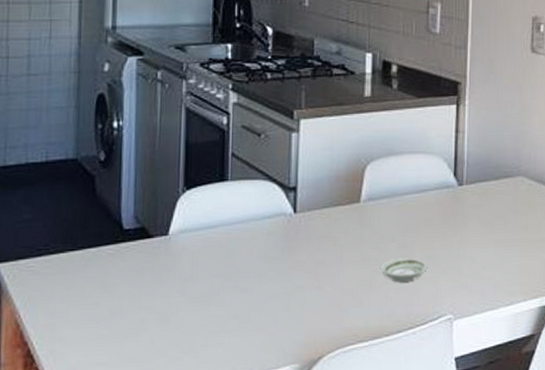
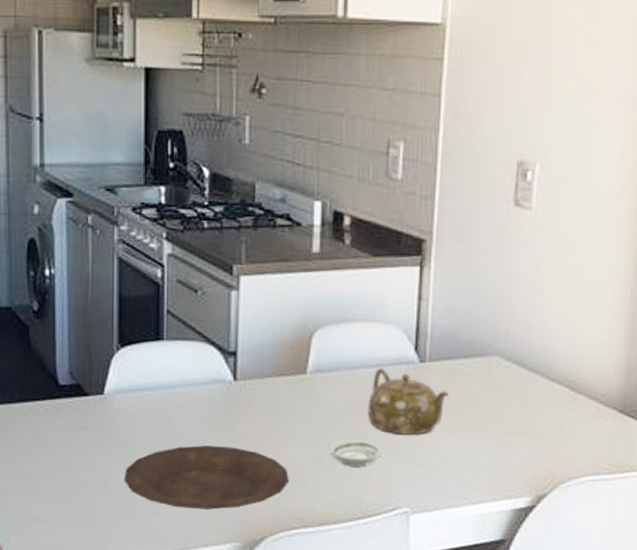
plate: none [186,274,344,337] -> present [124,445,289,510]
teapot: none [415,193,483,250] -> present [368,368,448,435]

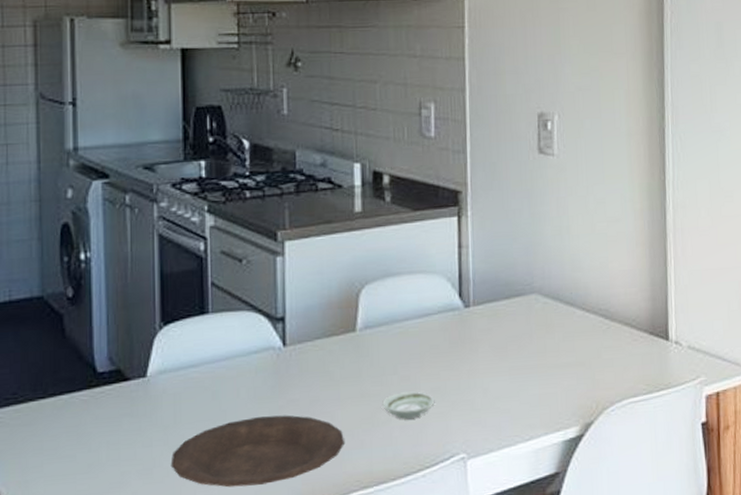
teapot: present [368,368,448,435] -> none [418,317,494,381]

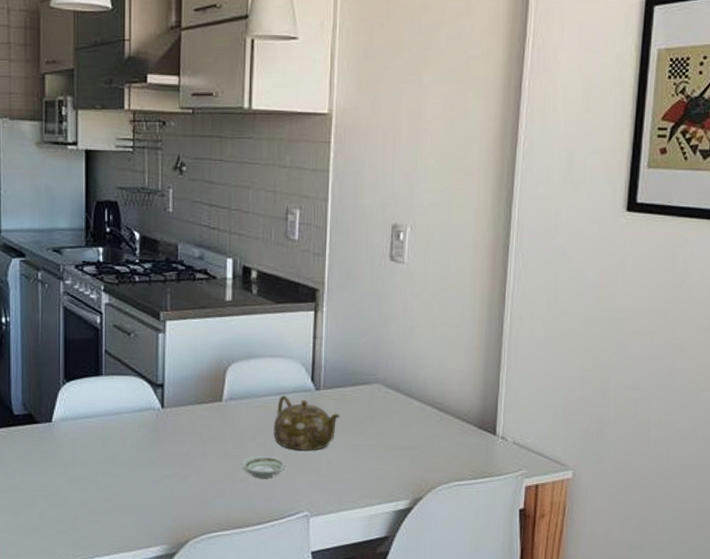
plate: present [170,415,344,488] -> none [69,463,208,518]
teapot: none [418,317,494,381] -> present [273,396,340,451]

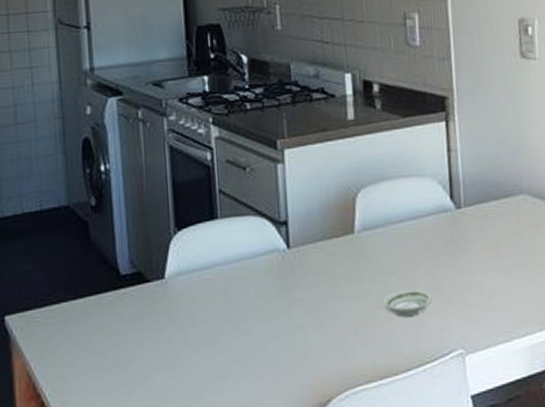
teapot: present [273,396,340,451] -> none [414,219,486,280]

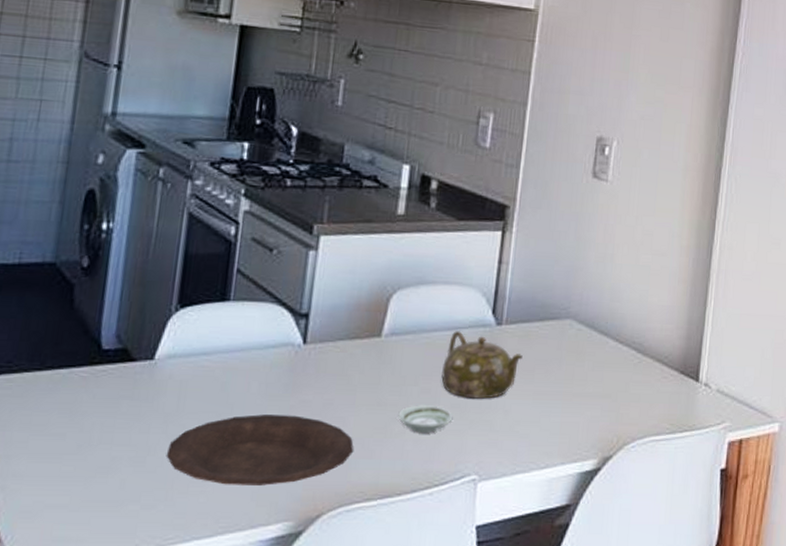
plate: none [190,313,348,382] -> present [166,414,354,485]
teapot: none [414,219,486,280] -> present [441,331,523,399]

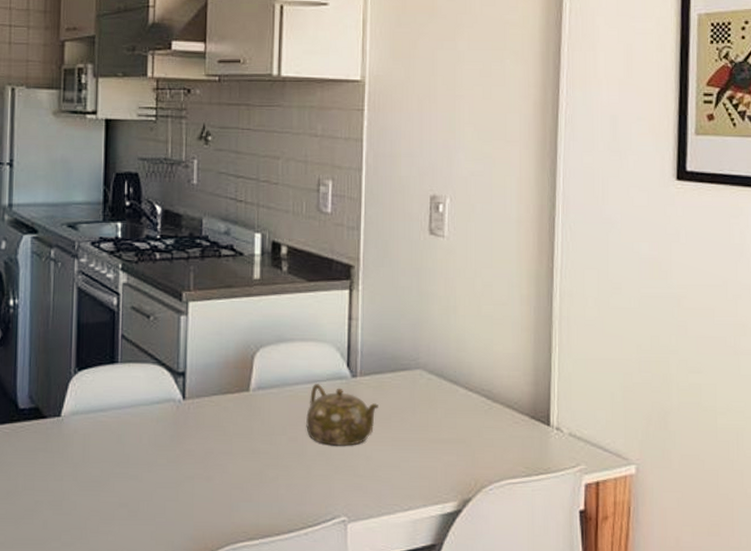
plate: present [166,414,354,485] -> none [78,463,234,526]
saucer: present [398,405,453,434] -> none [271,452,320,479]

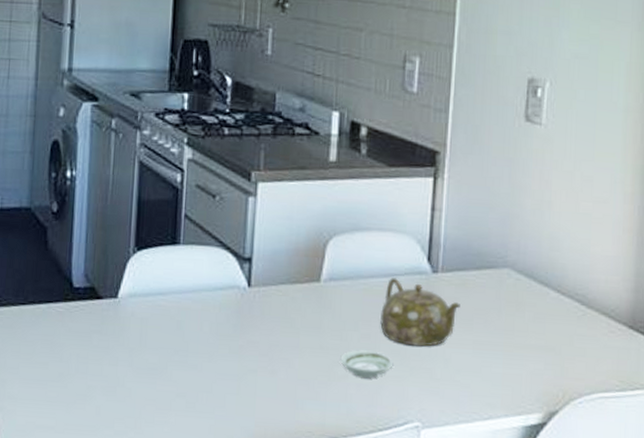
saucer: none [271,452,320,479] -> present [340,350,394,378]

